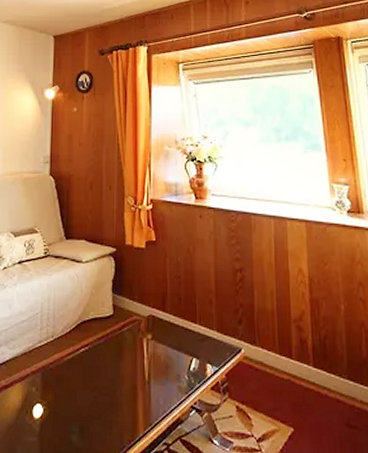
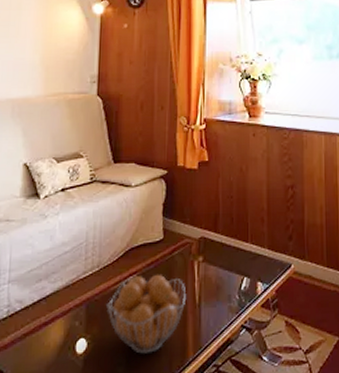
fruit basket: none [60,347,135,425] -> present [106,274,185,354]

